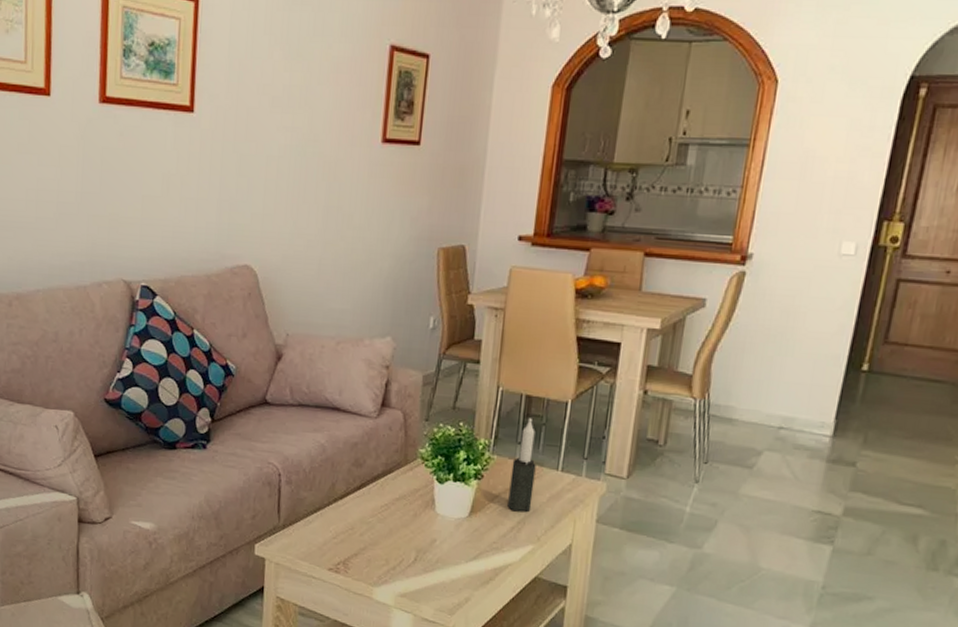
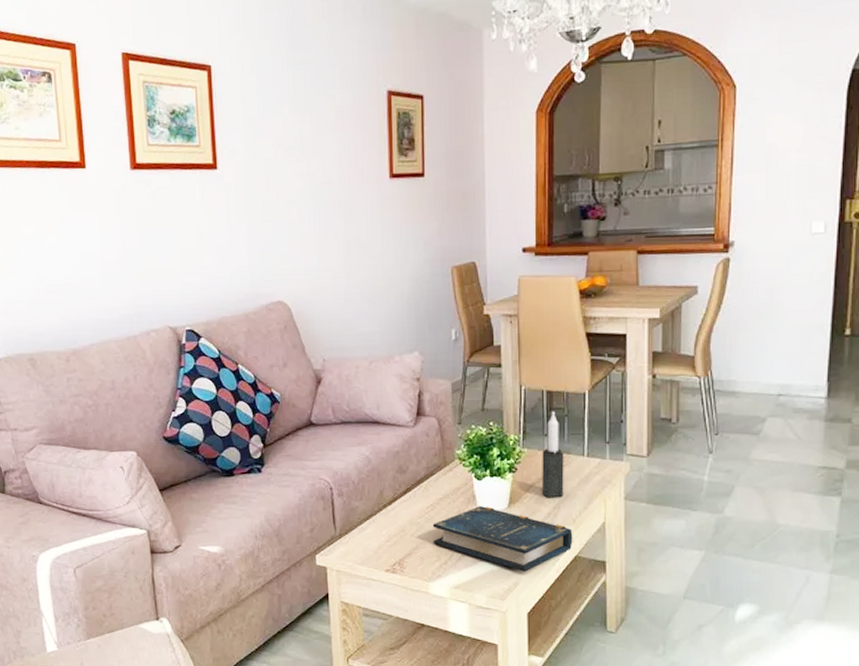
book: none [383,511,536,588] -> present [432,506,573,572]

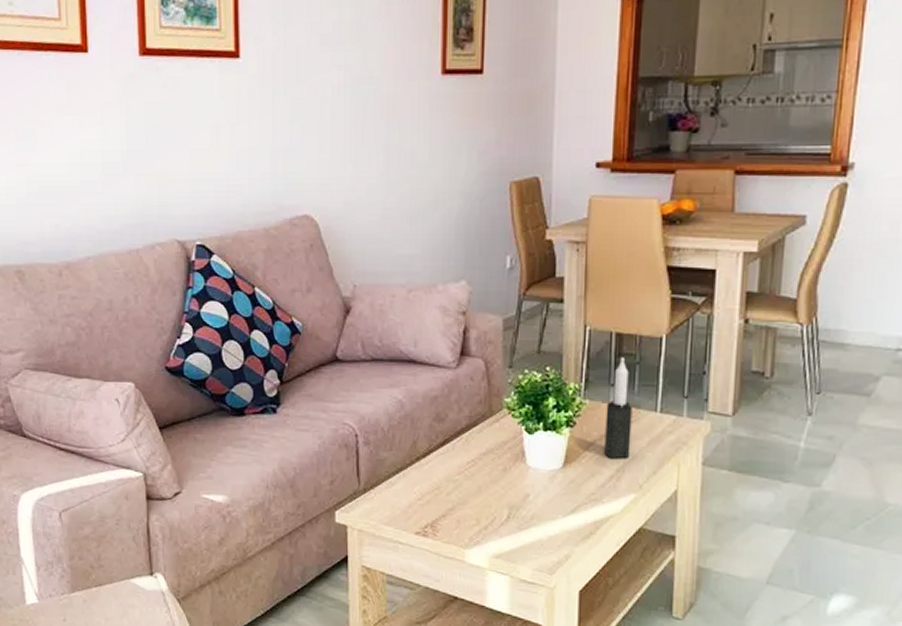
book: present [432,506,573,572] -> none [472,464,638,543]

